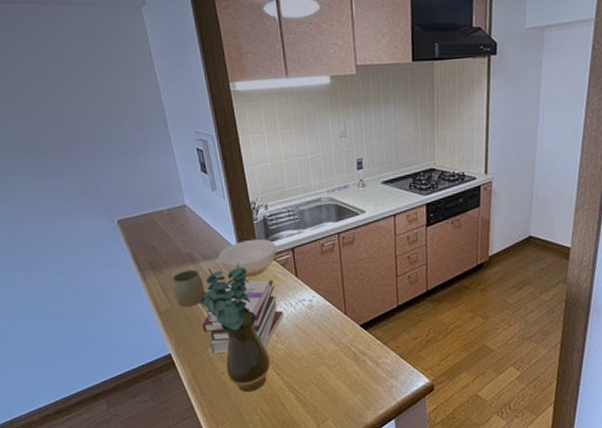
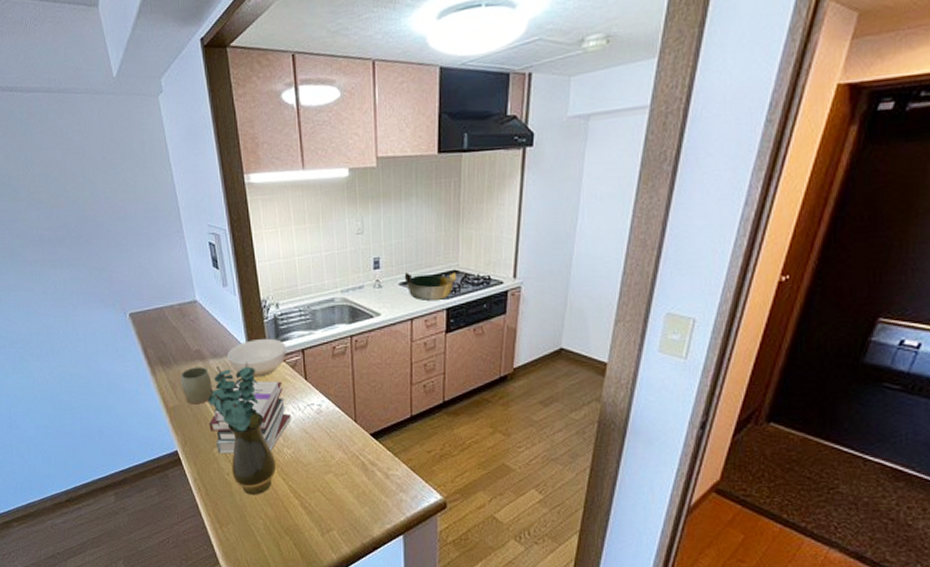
cooking pot: none [386,170,435,197] -> present [404,272,457,300]

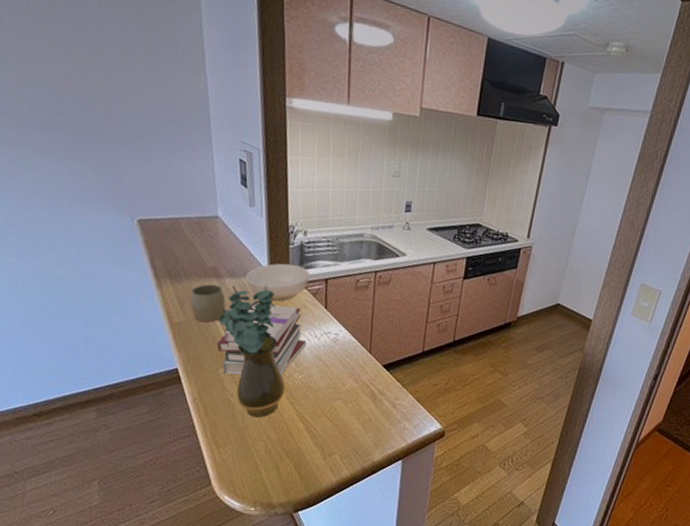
cooking pot: present [404,272,457,300] -> none [432,219,480,249]

